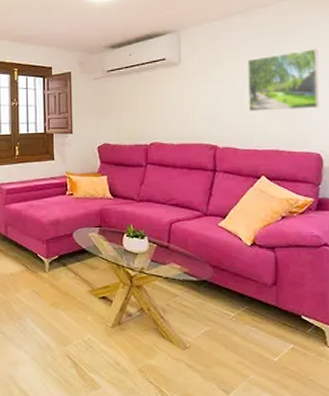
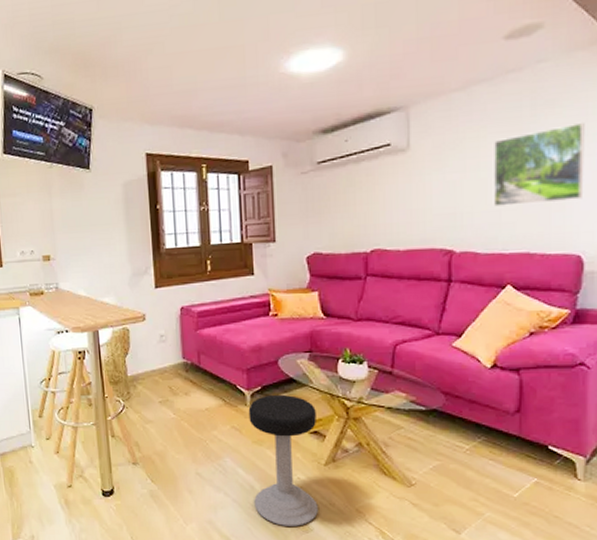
stool: none [47,263,105,384] -> present [248,394,318,526]

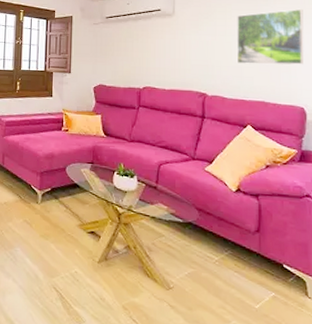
stool: present [248,394,318,526] -> none [37,196,94,317]

